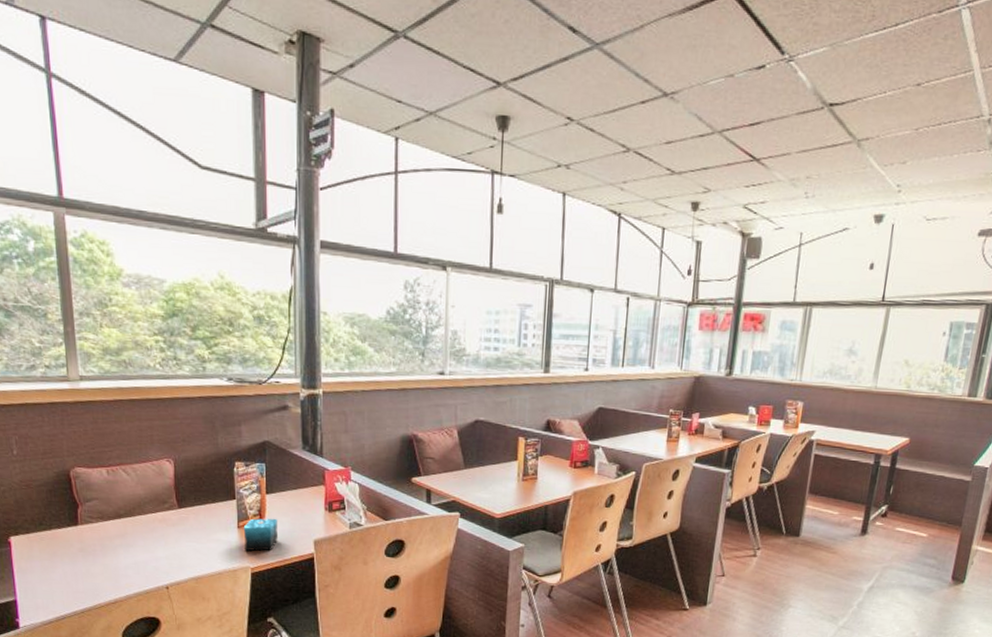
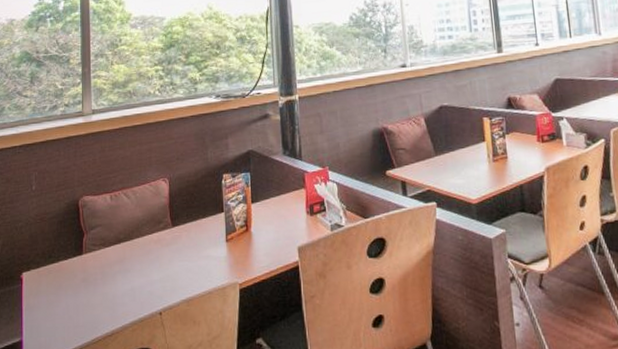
candle: present [243,518,279,552] -> none [231,227,264,266]

